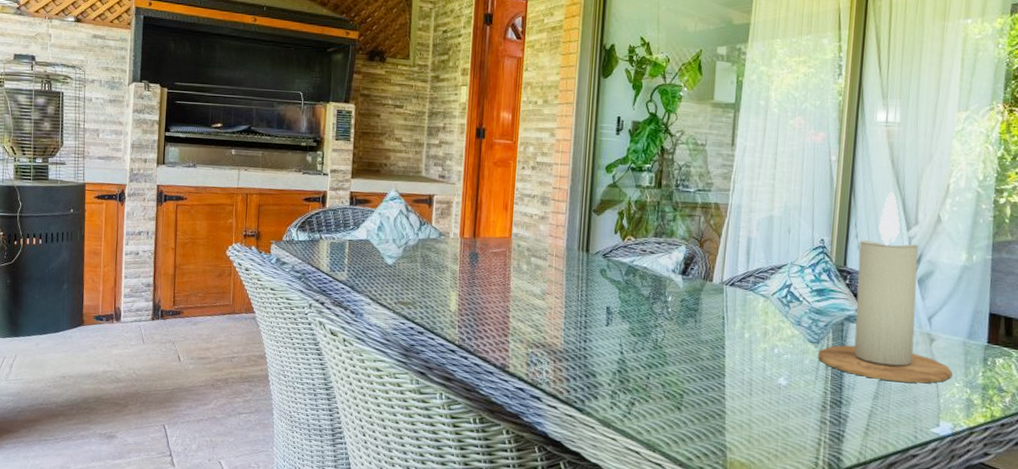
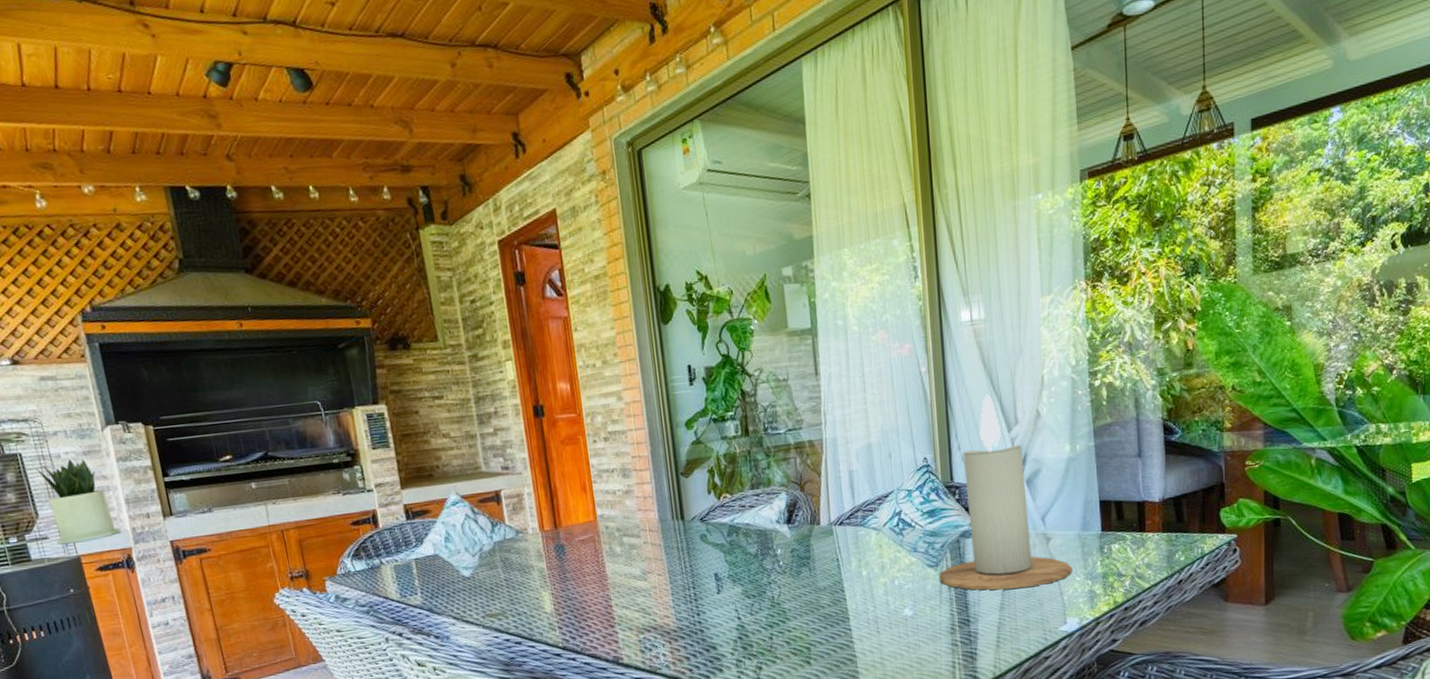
planter: none [70,104,122,173] -> present [37,458,122,545]

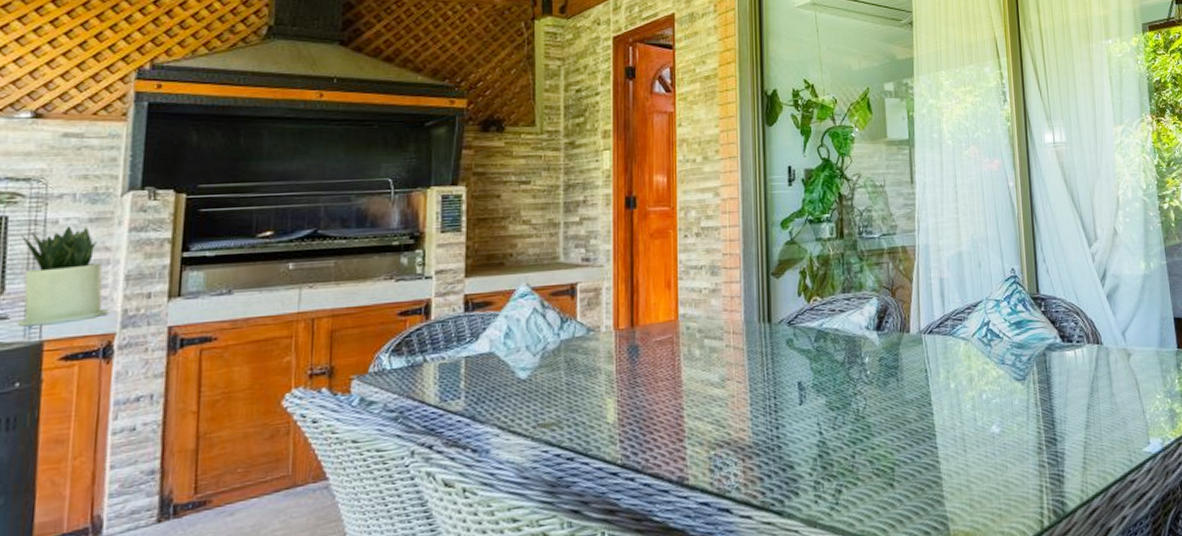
candle: present [939,394,1073,591] -> none [1026,210,1153,407]

